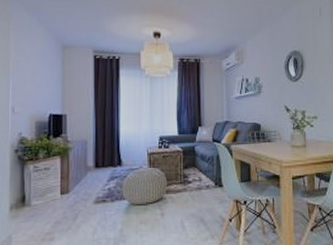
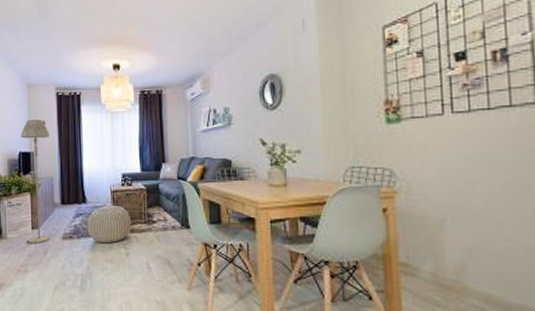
floor lamp: none [51,80,86,210] -> present [20,119,51,244]

